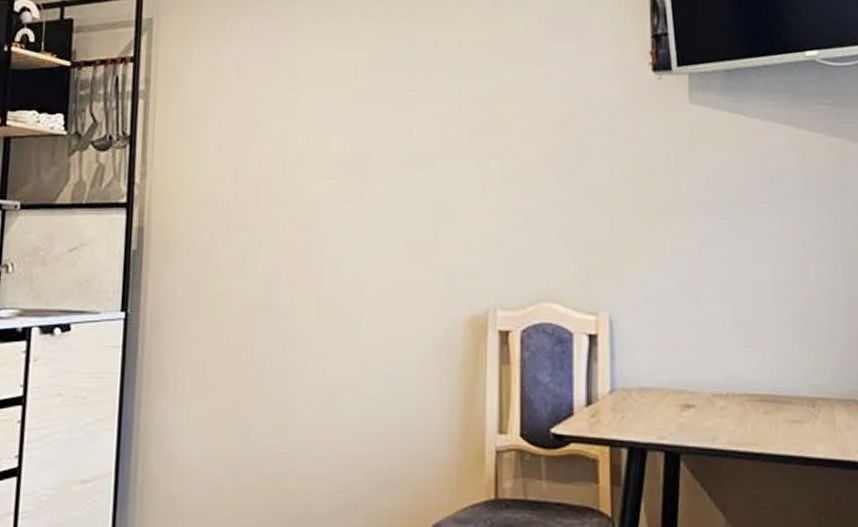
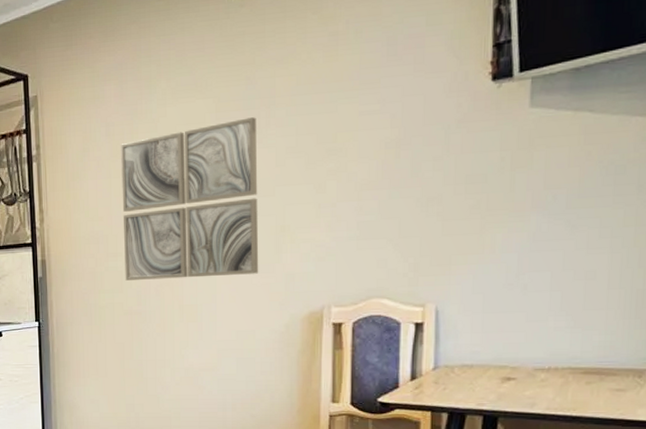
wall art: none [249,77,415,264] -> present [121,117,259,281]

